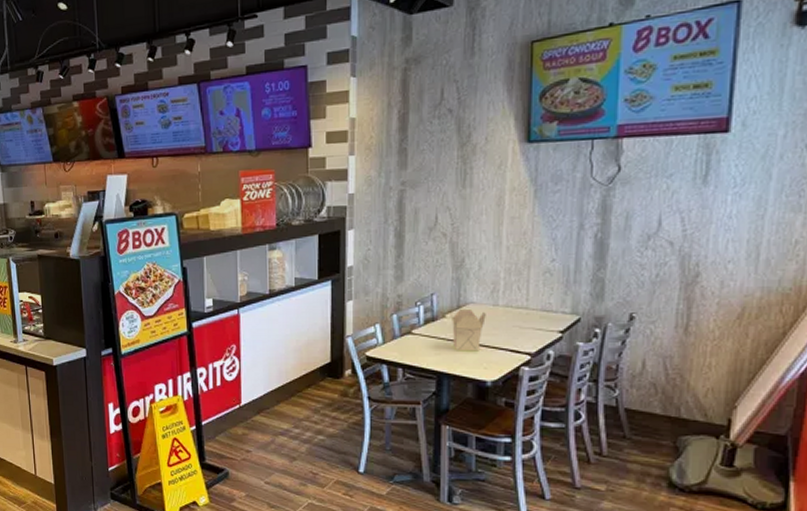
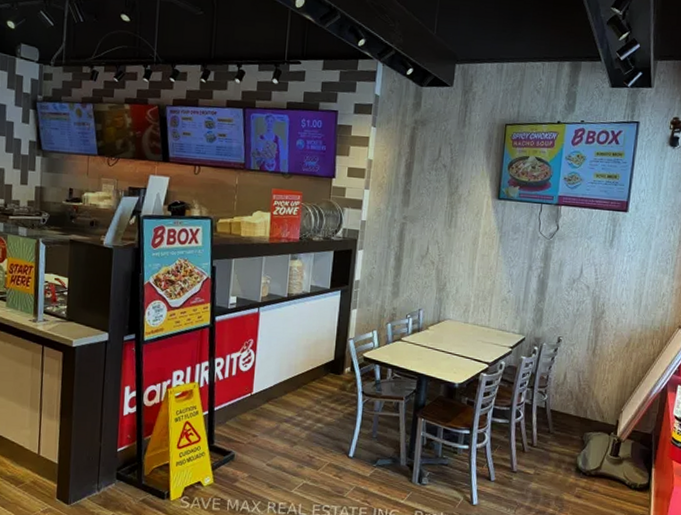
takeout container: present [450,310,486,351] -> none [432,324,459,359]

